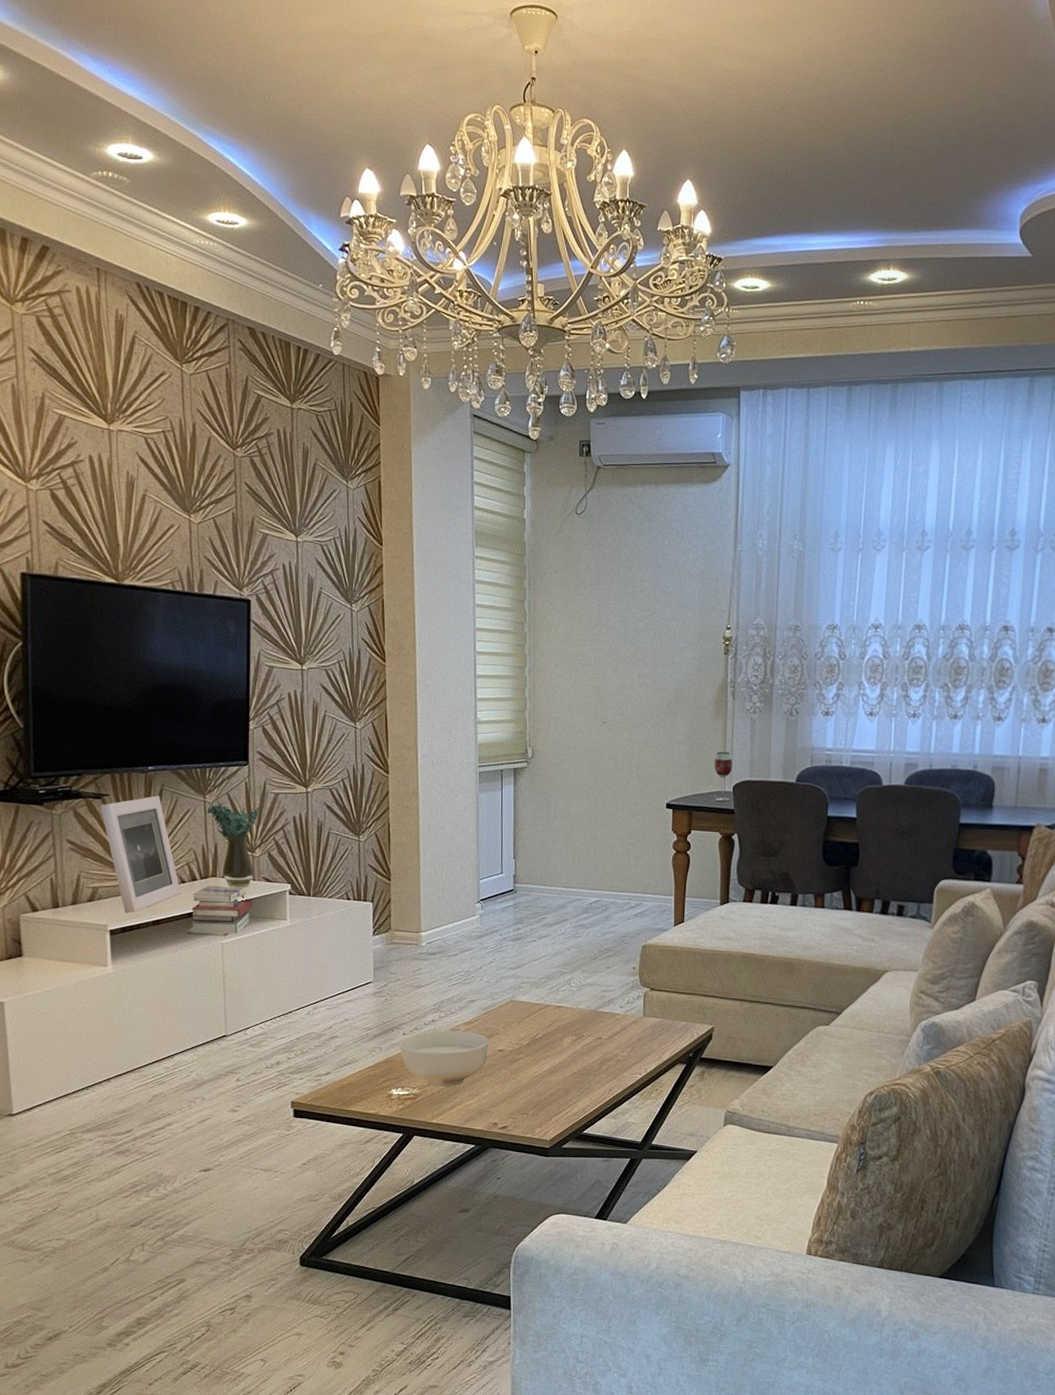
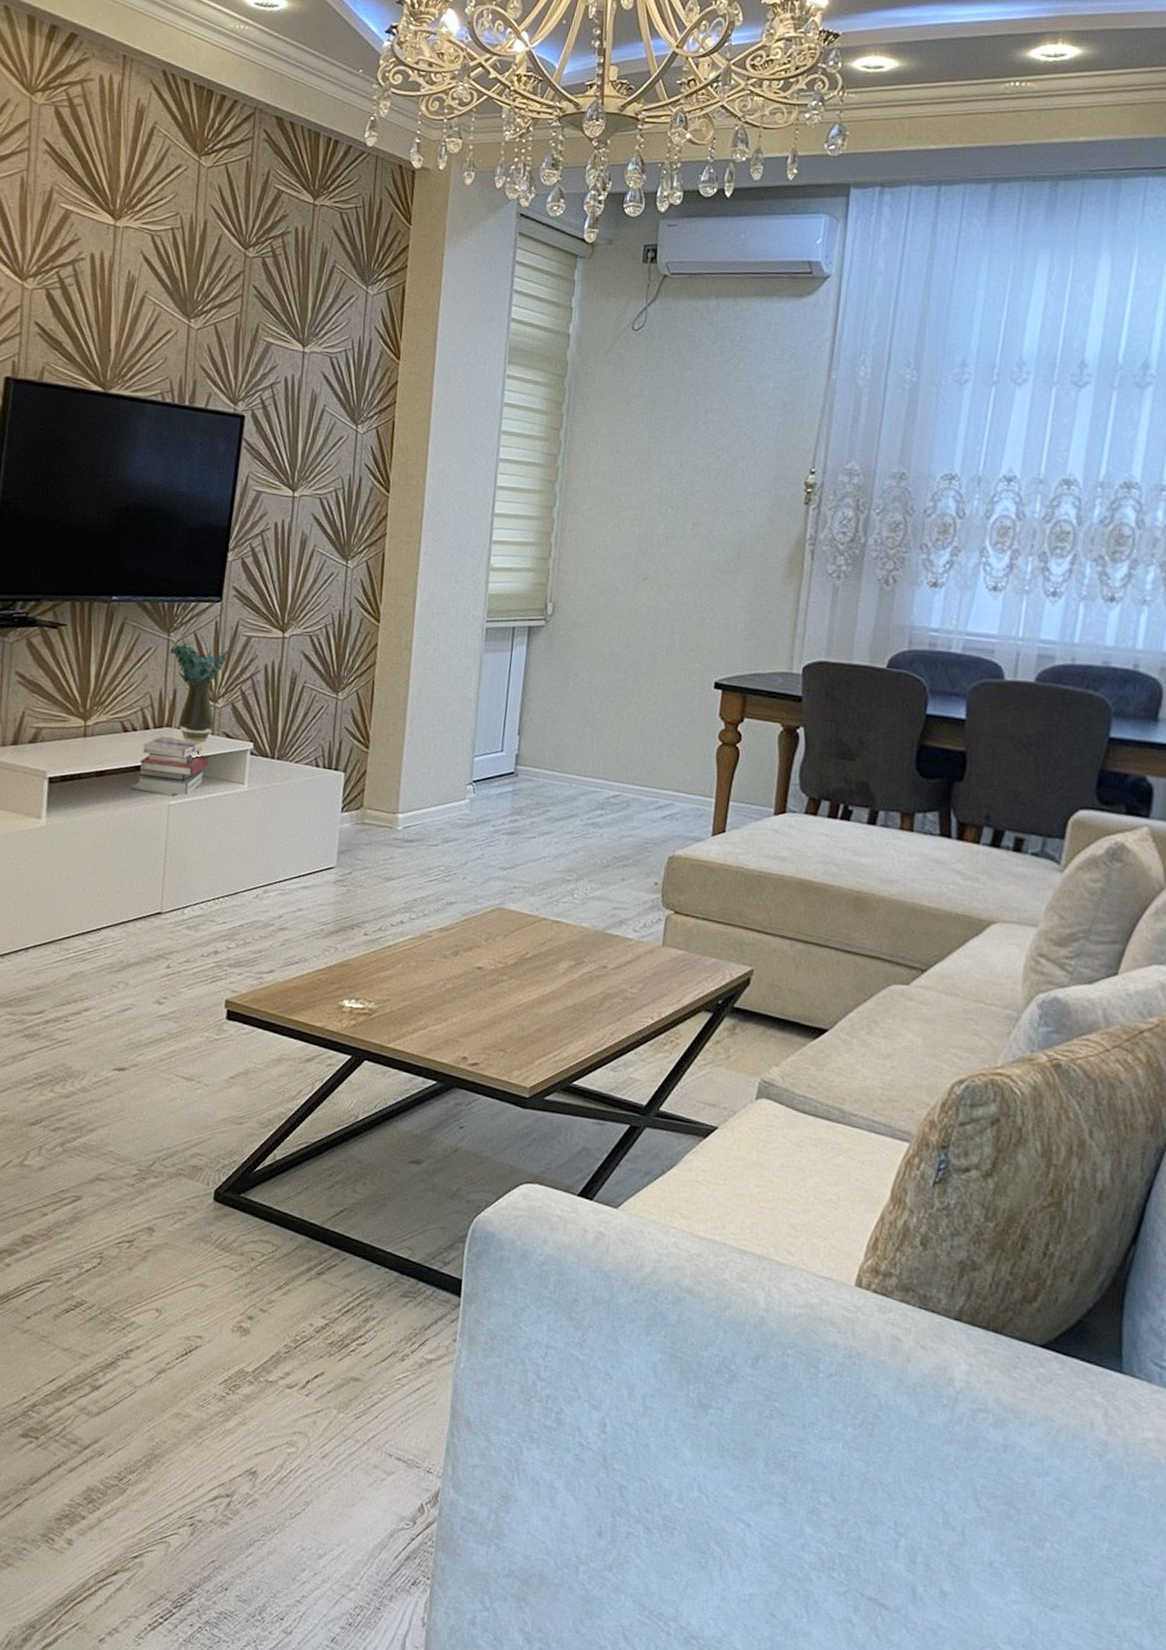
picture frame: present [100,795,181,914] -> none [55,629,131,761]
bowl: present [399,1030,489,1087] -> none [358,934,467,1005]
wineglass: present [713,752,733,801] -> none [777,623,806,685]

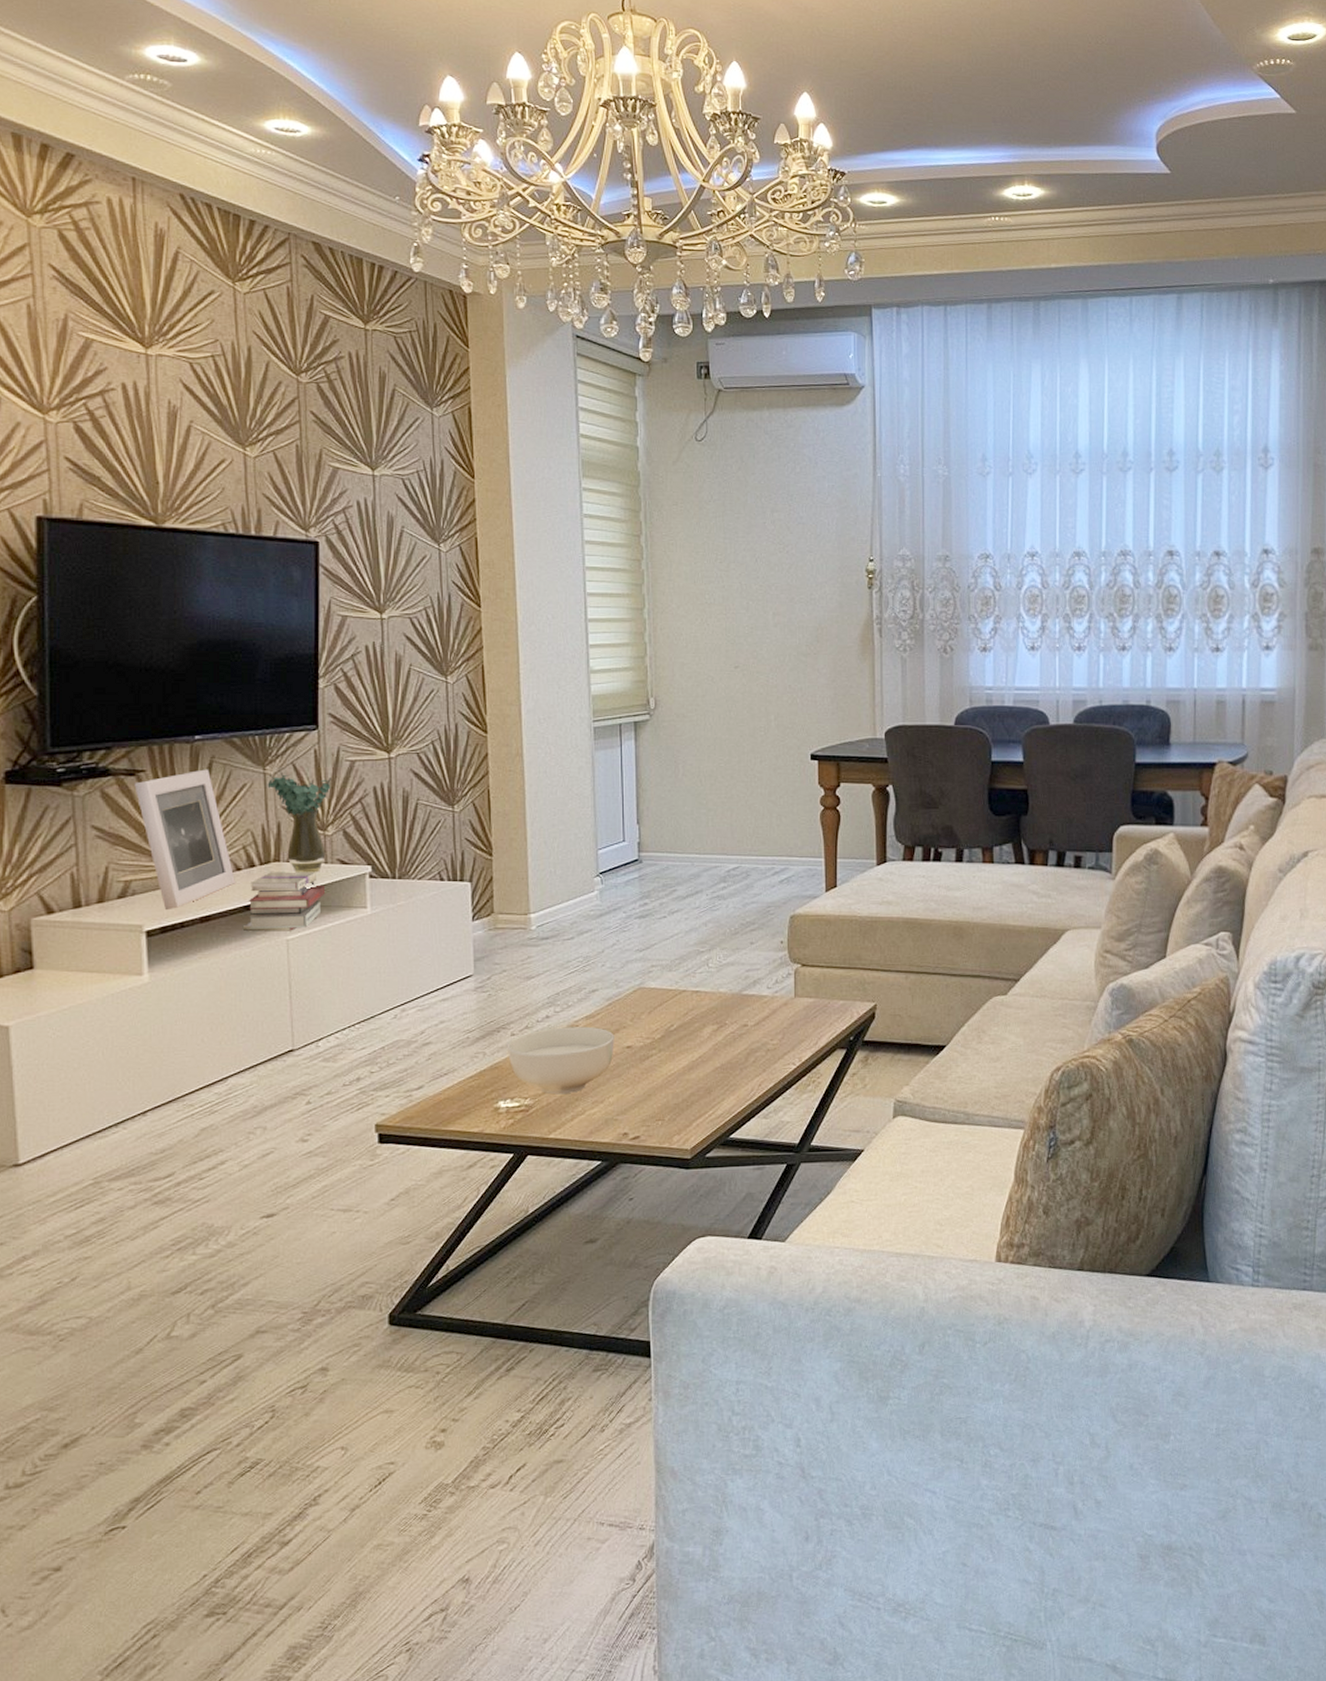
picture frame: none [55,629,131,761] -> present [134,769,235,911]
bowl: none [358,934,467,1005] -> present [507,1026,614,1095]

